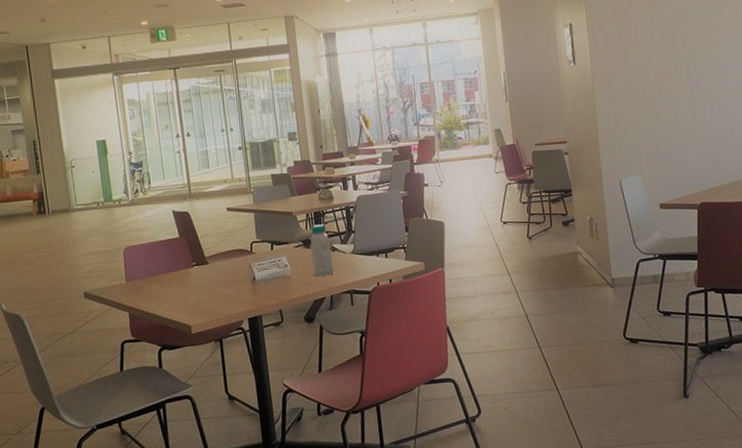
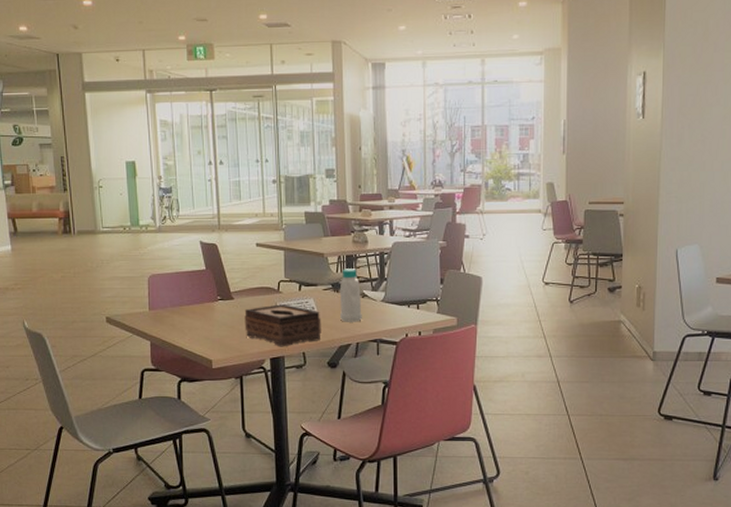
tissue box: none [220,264,297,307] -> present [244,304,321,347]

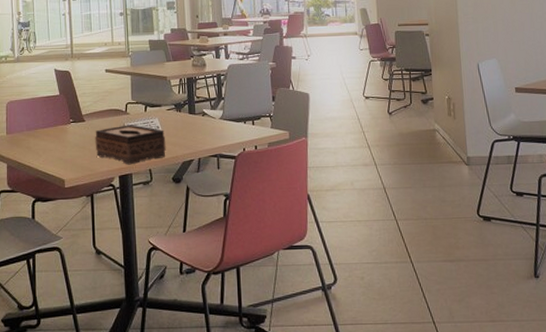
bottle: present [340,269,362,322] -> none [182,90,203,139]

